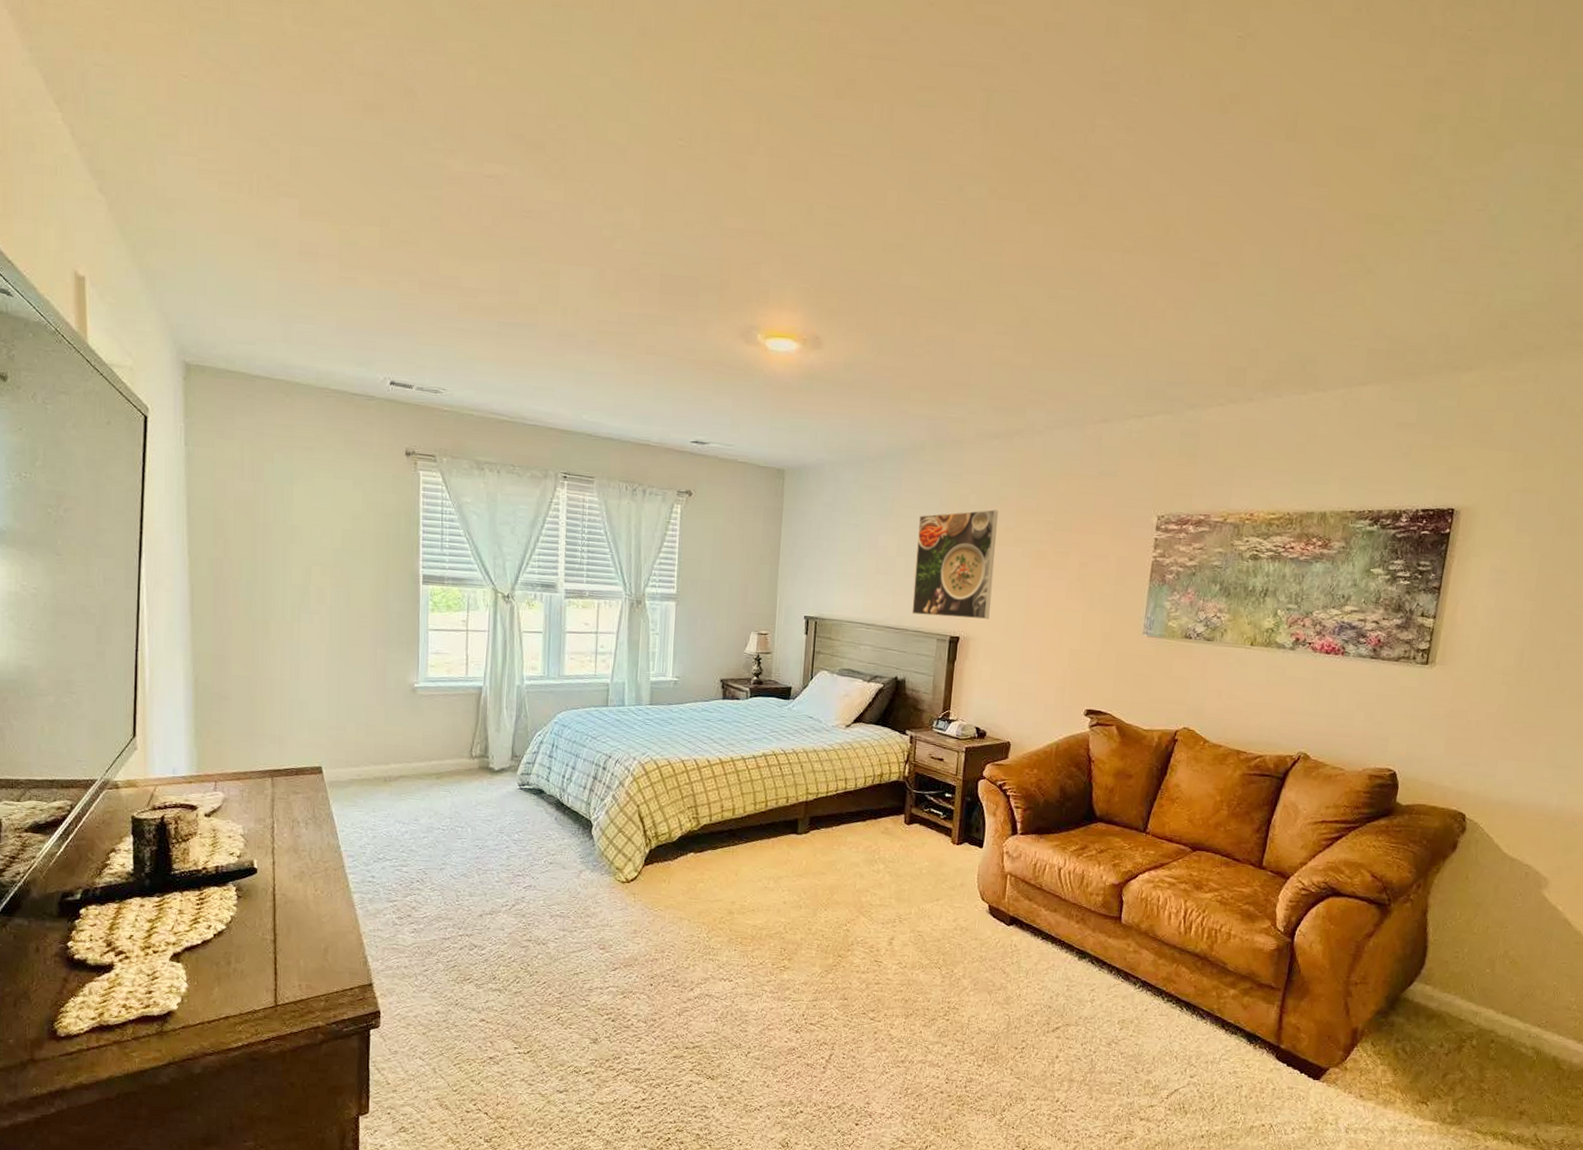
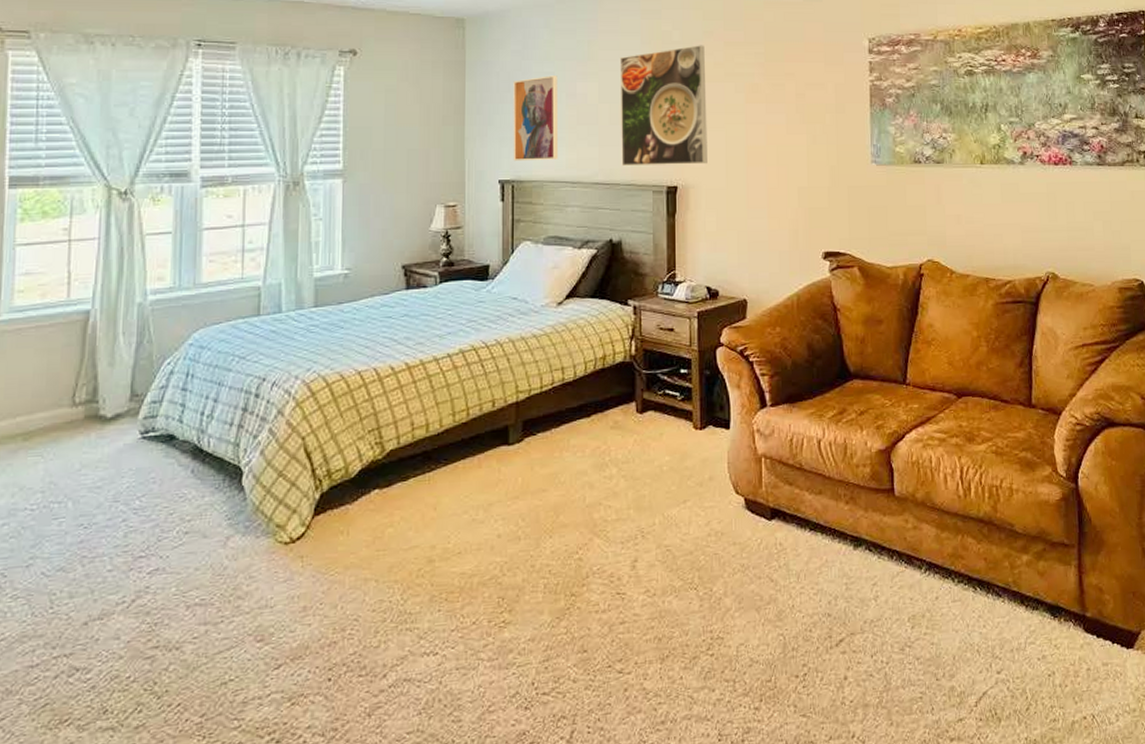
wall art: none [817,527,862,603] -> present [513,76,559,161]

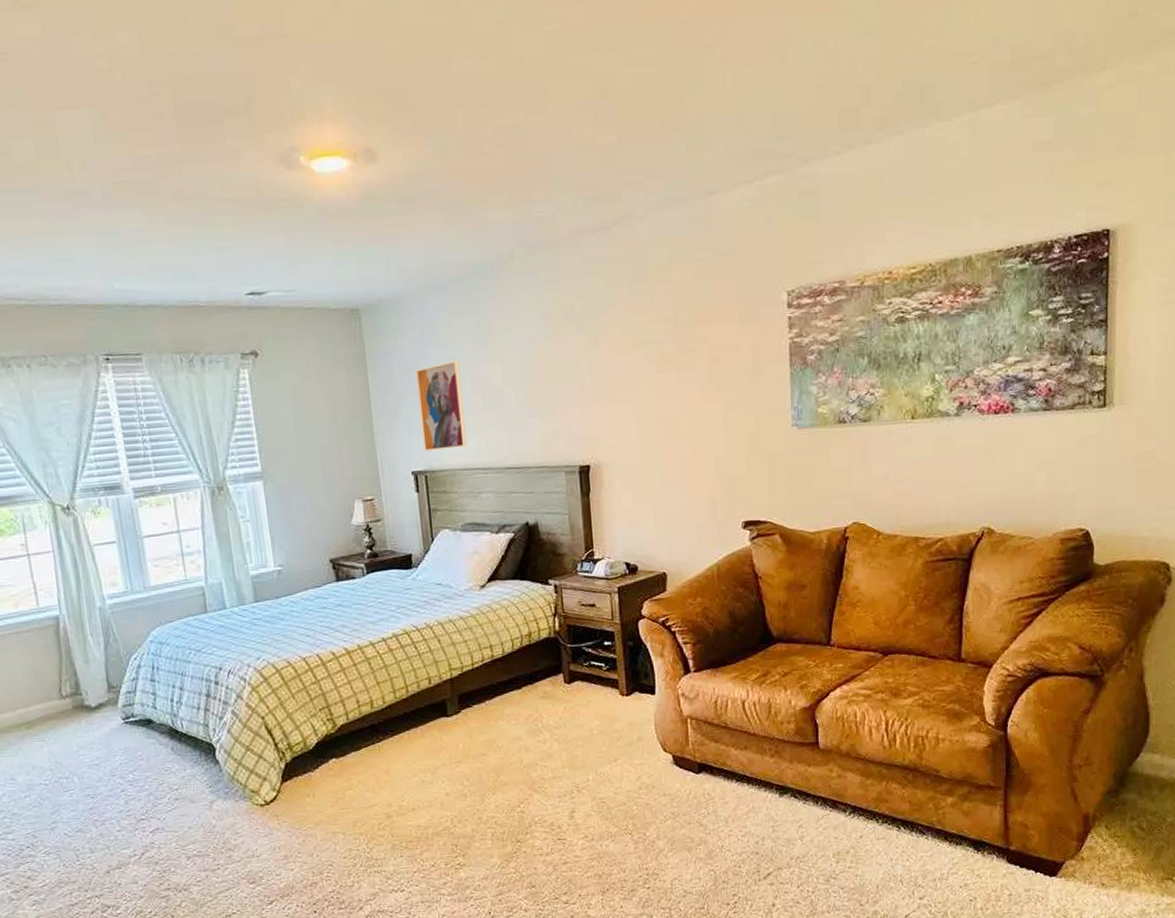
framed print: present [620,45,707,166] -> none [521,314,619,448]

